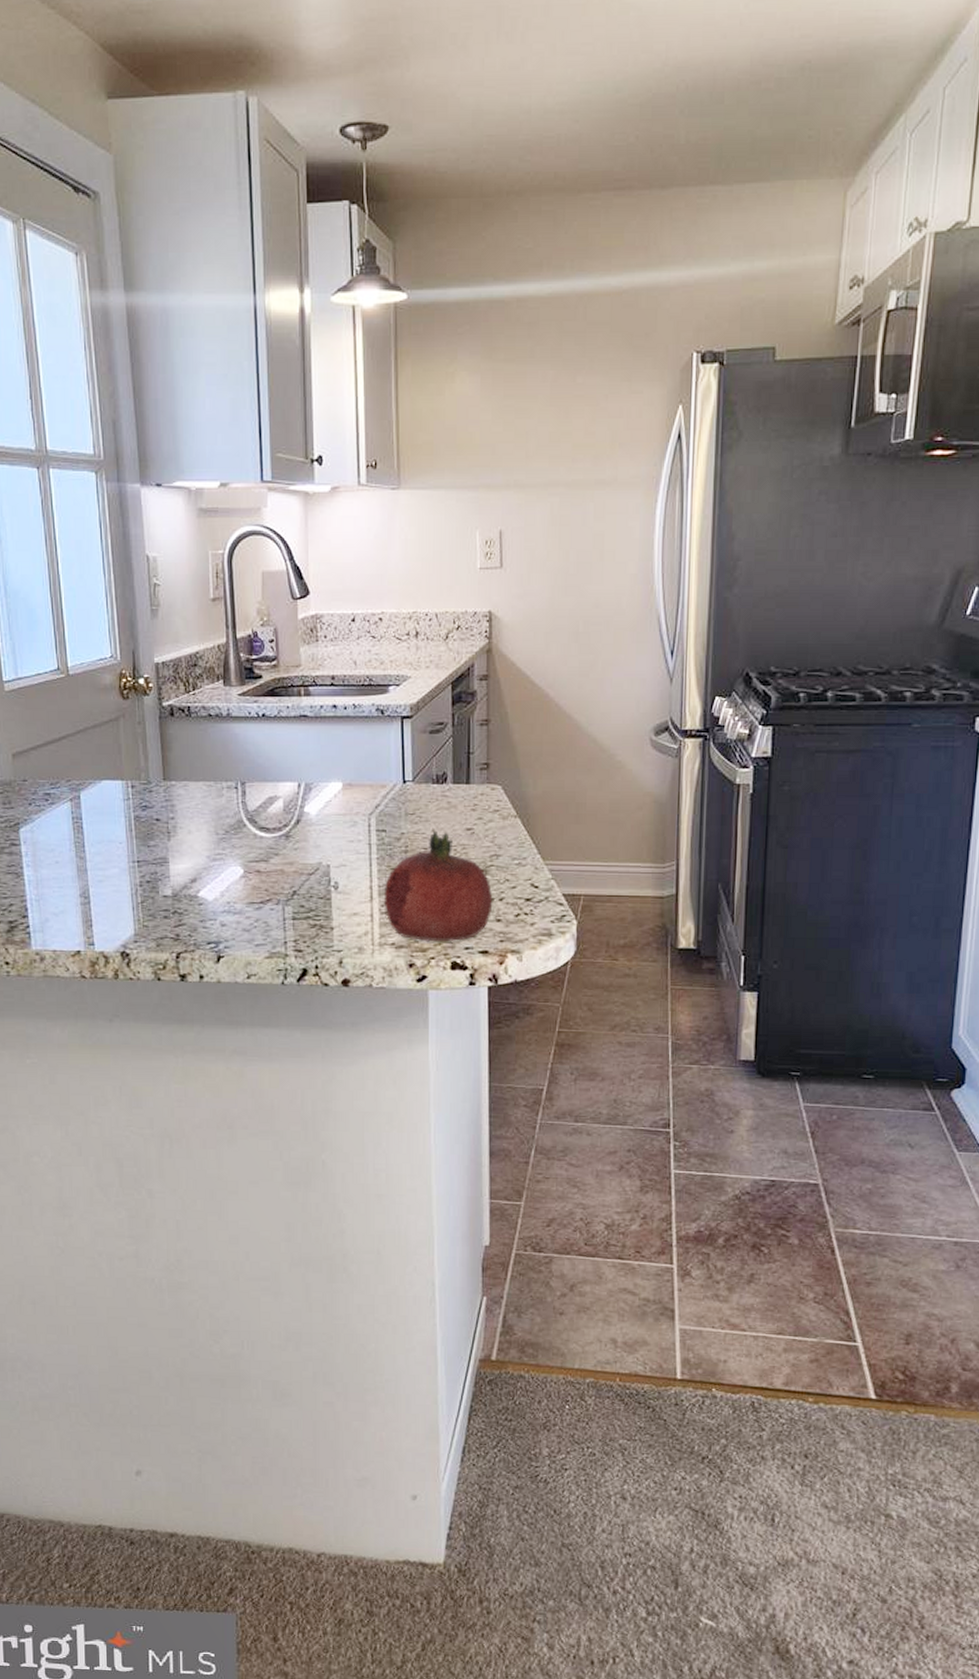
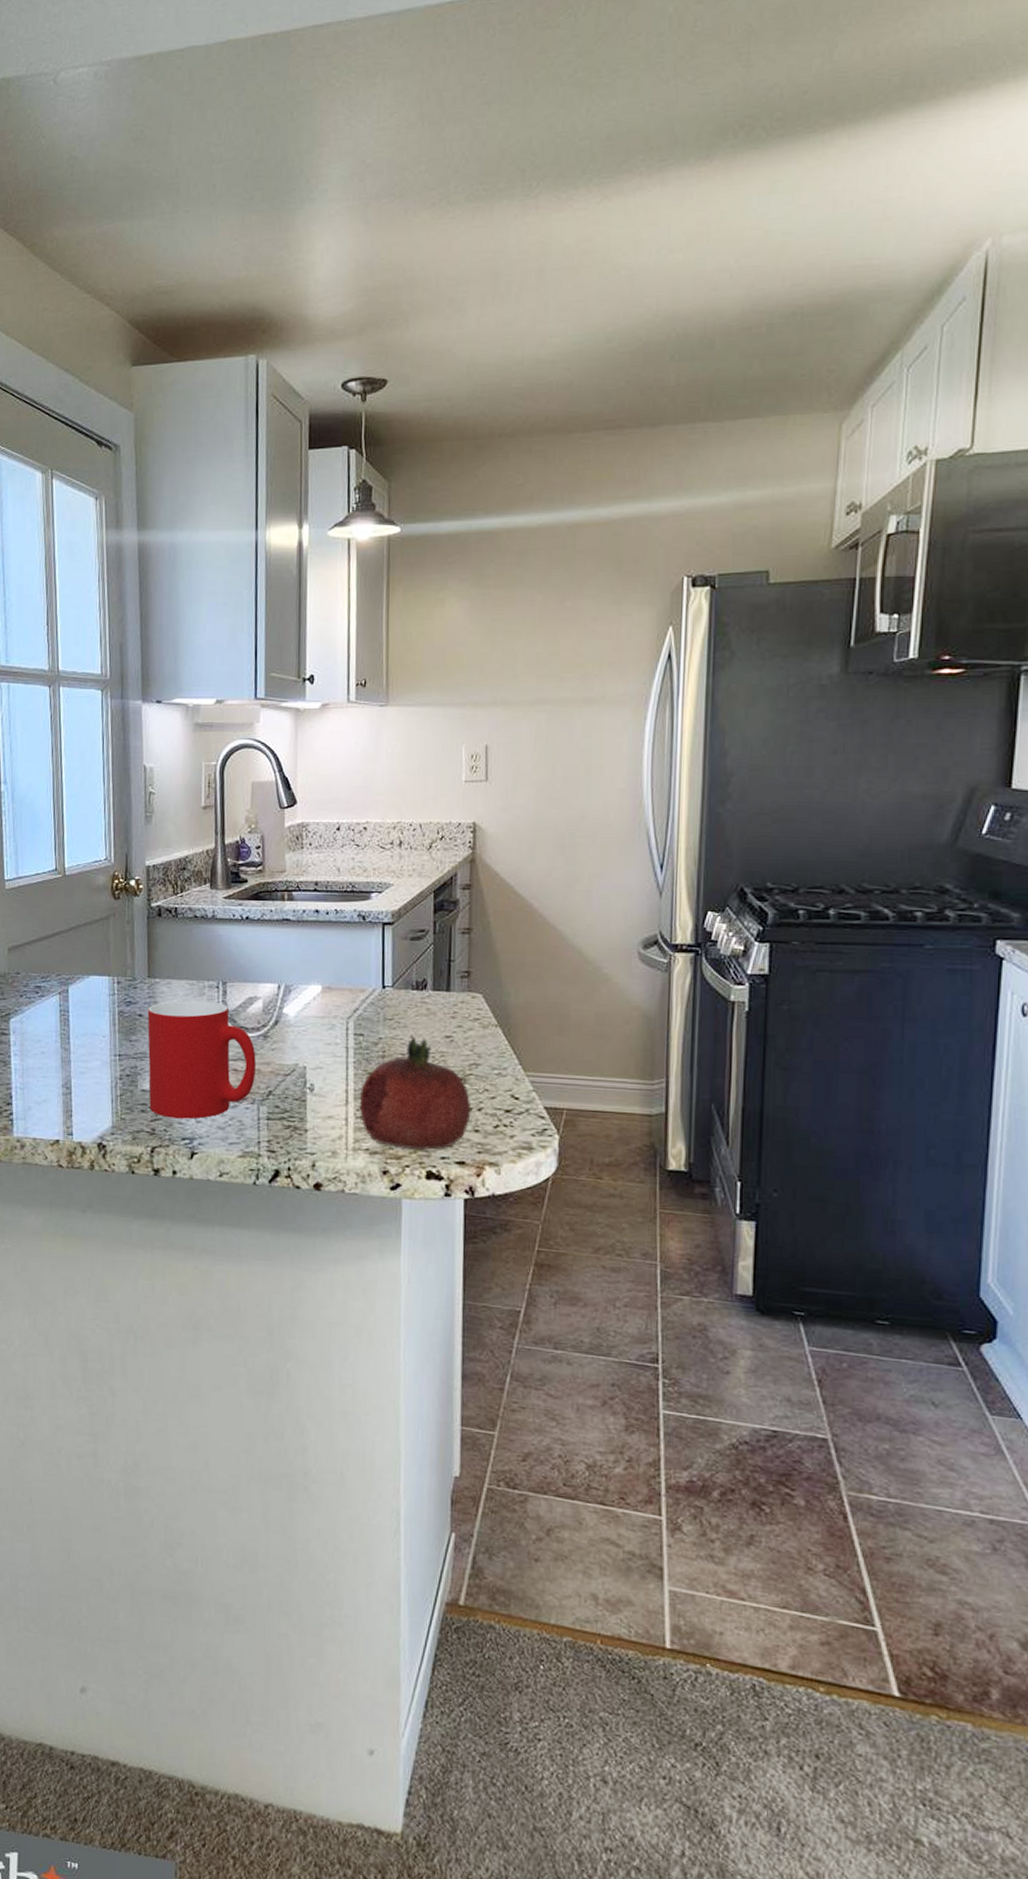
cup: none [164,802,279,923] -> present [147,1000,256,1119]

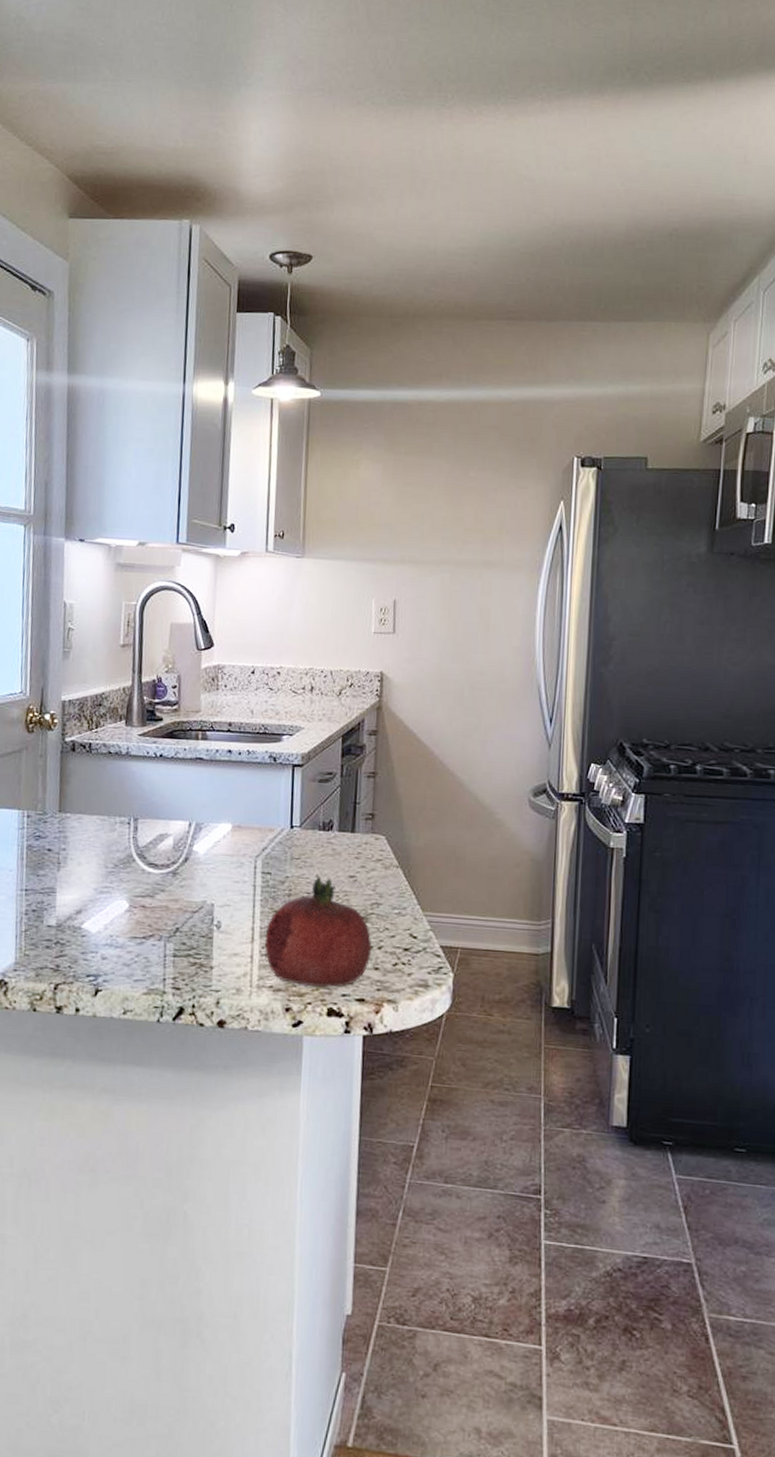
cup: present [147,1000,256,1119] -> none [54,835,165,956]

